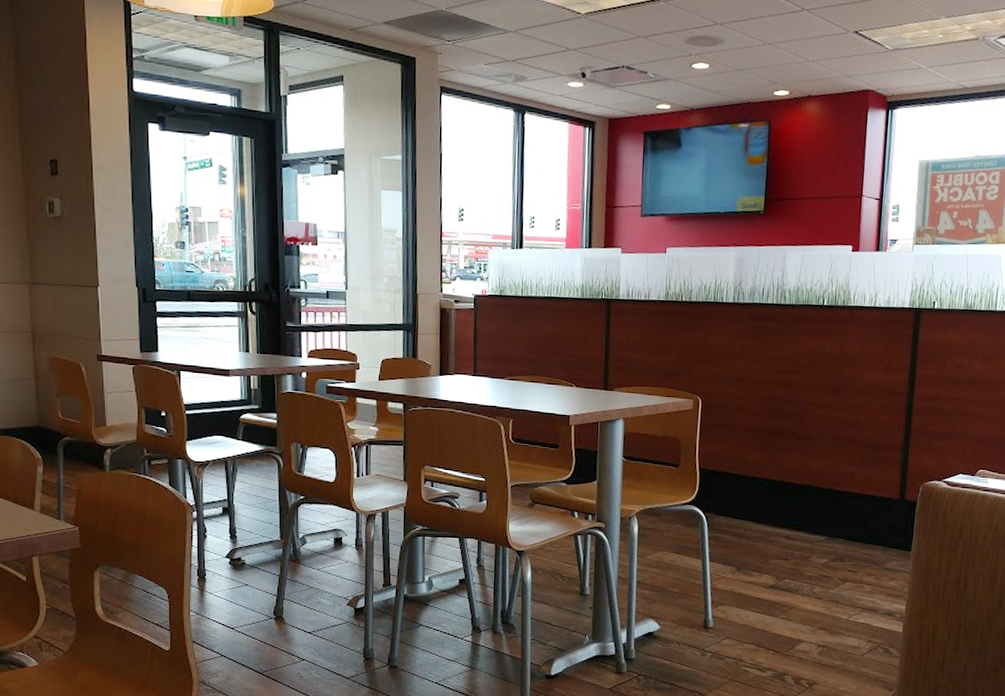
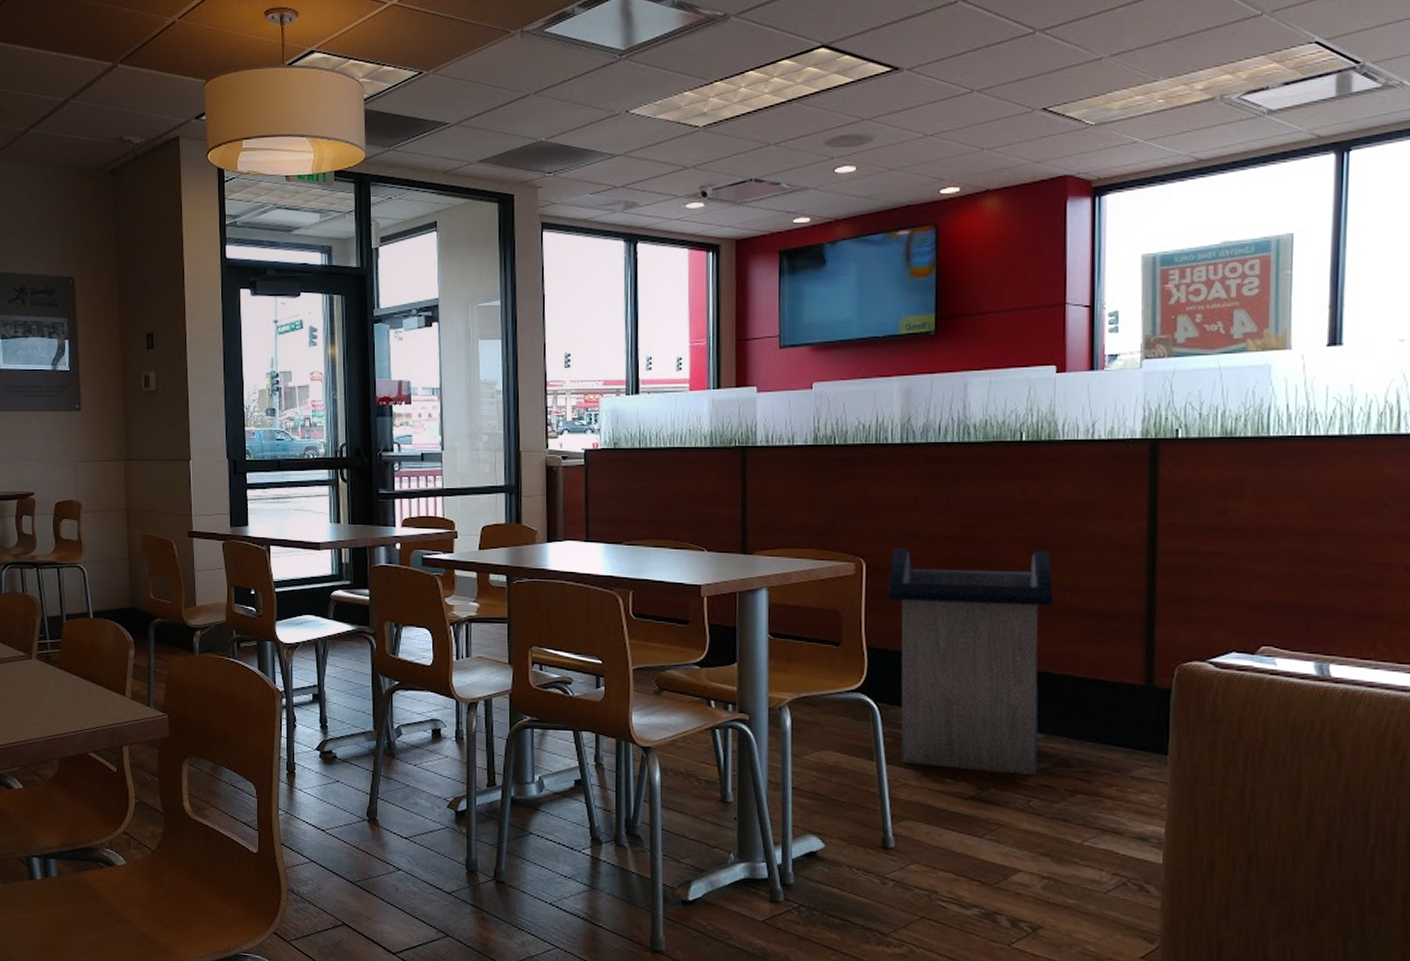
trash can: none [717,388,840,568] -> present [888,547,1054,775]

